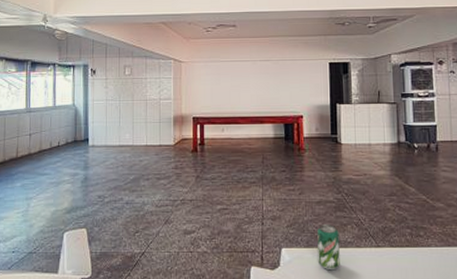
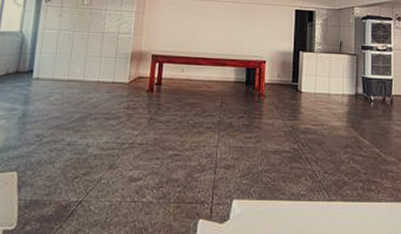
beverage can: present [317,224,340,271] -> none [269,175,293,225]

